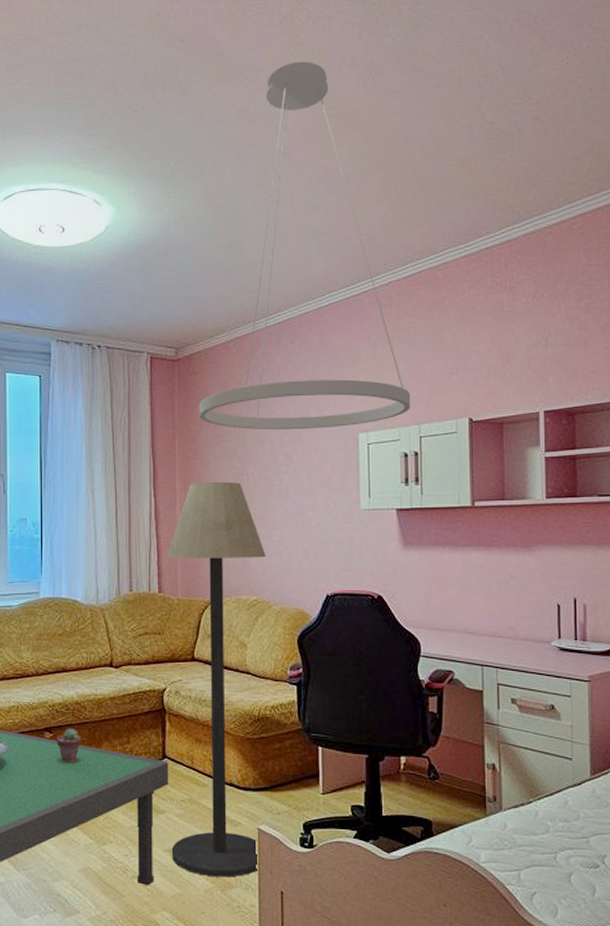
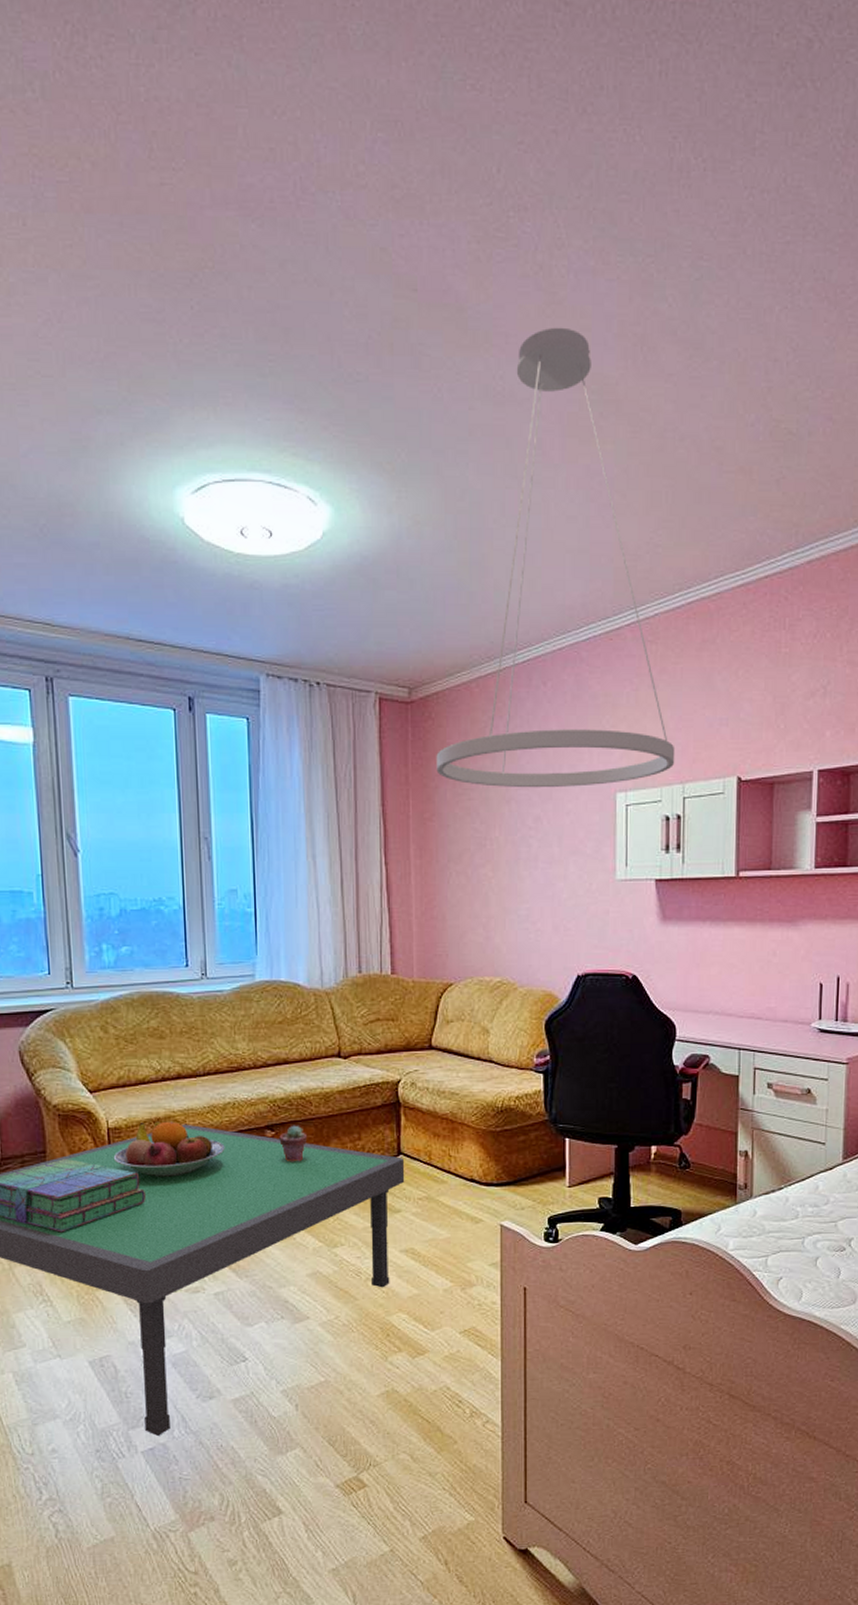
floor lamp: present [167,481,266,877] -> none [400,847,512,1276]

